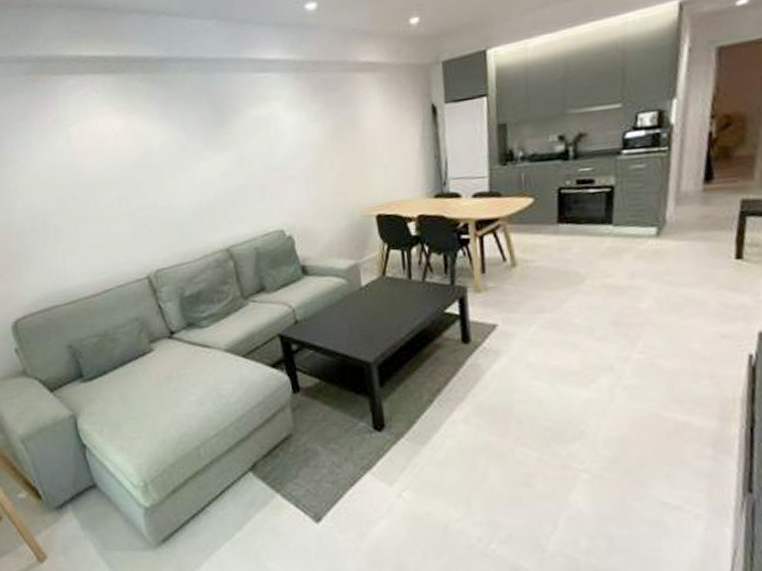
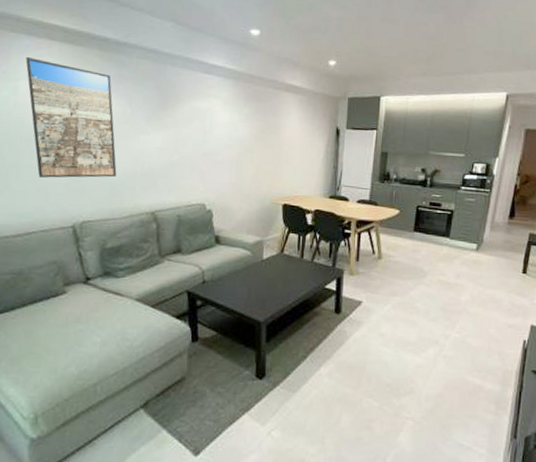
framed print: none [72,98,183,229] -> present [25,56,117,178]

